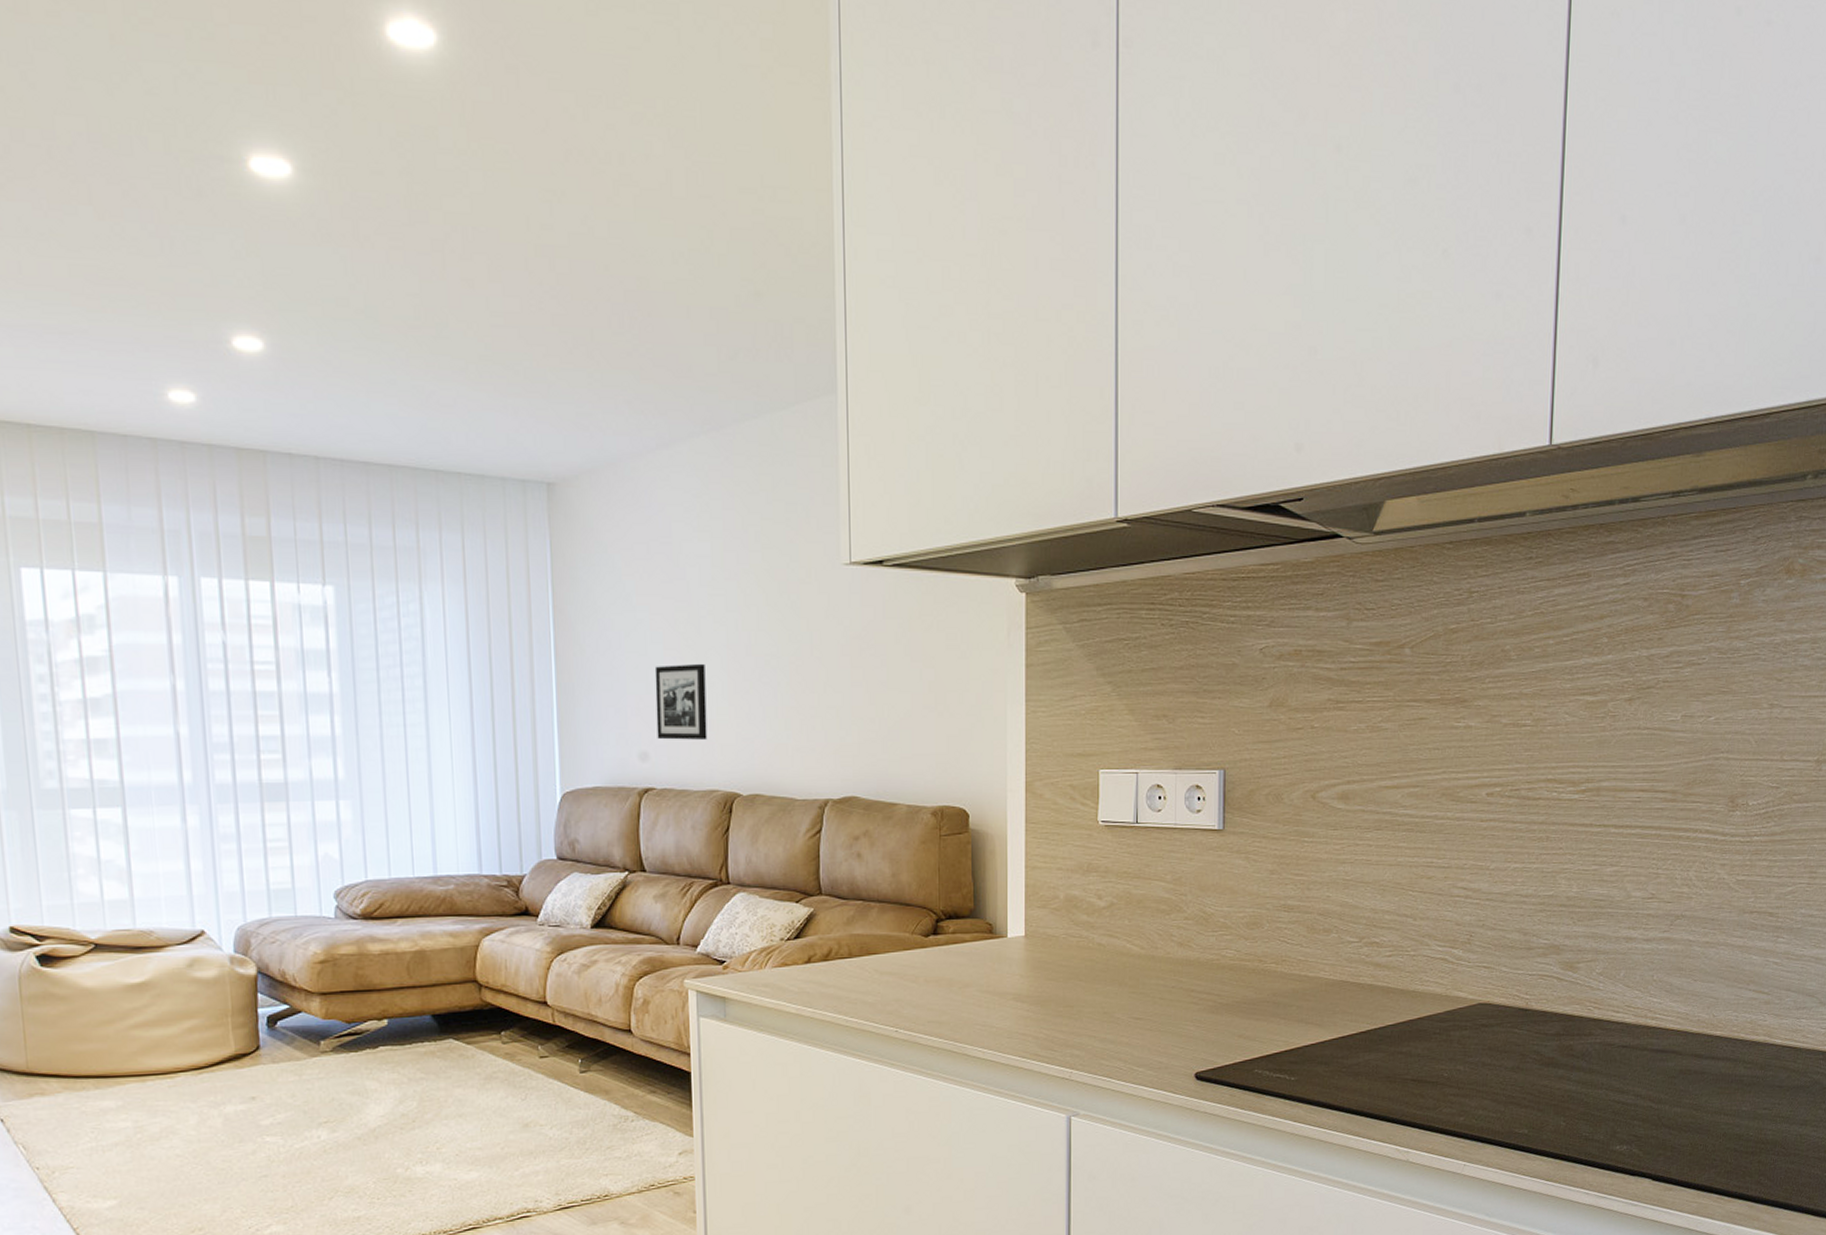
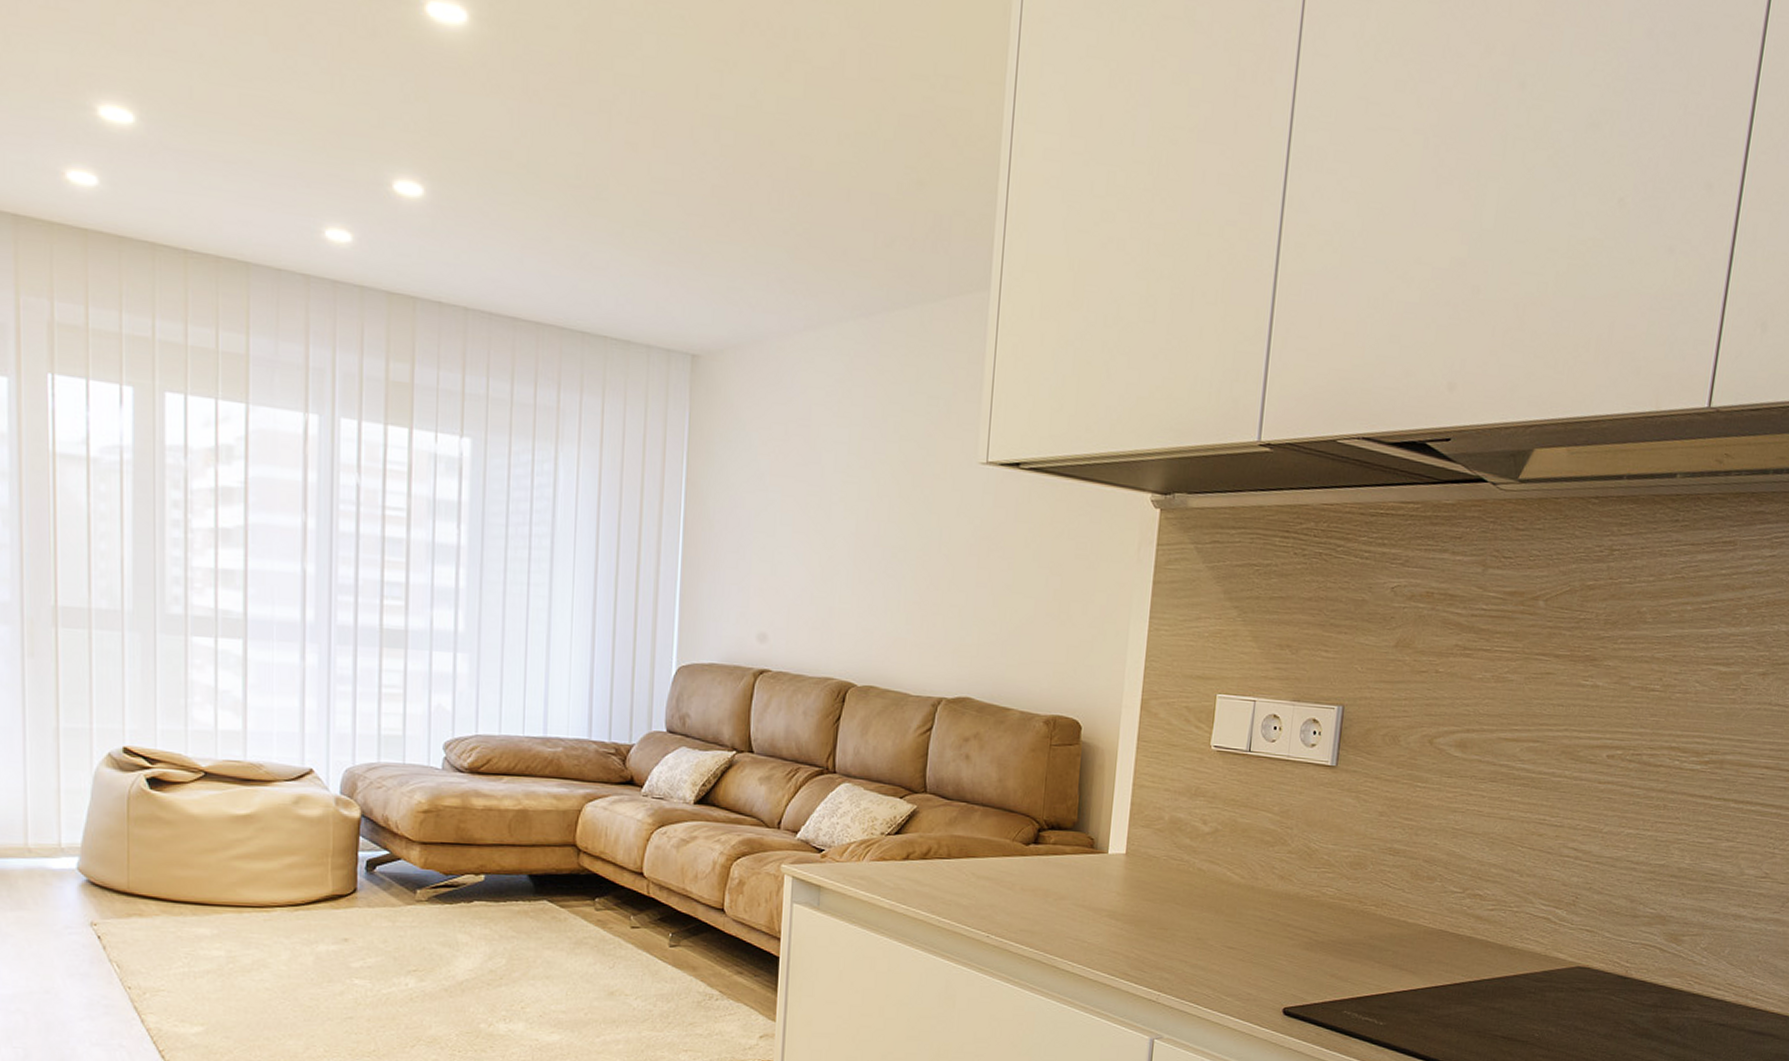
picture frame: present [654,663,708,740] -> none [777,548,832,627]

